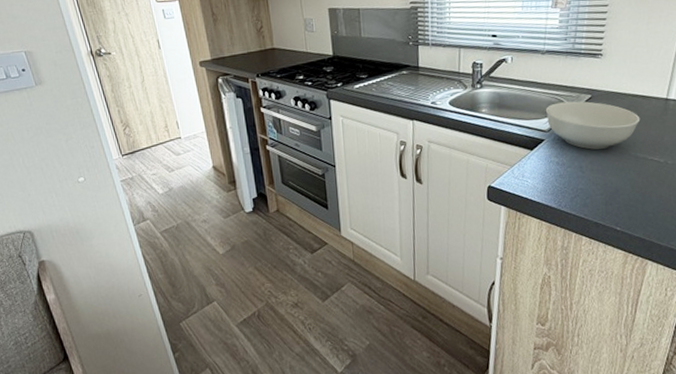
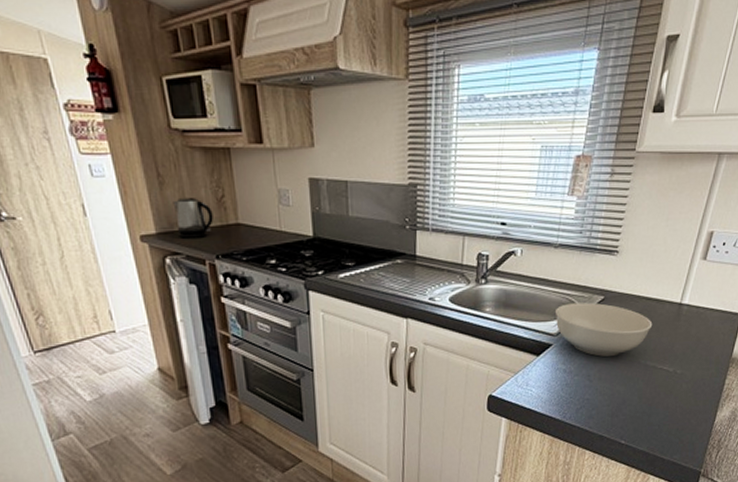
kettle: none [223,29,254,62] -> present [173,197,214,238]

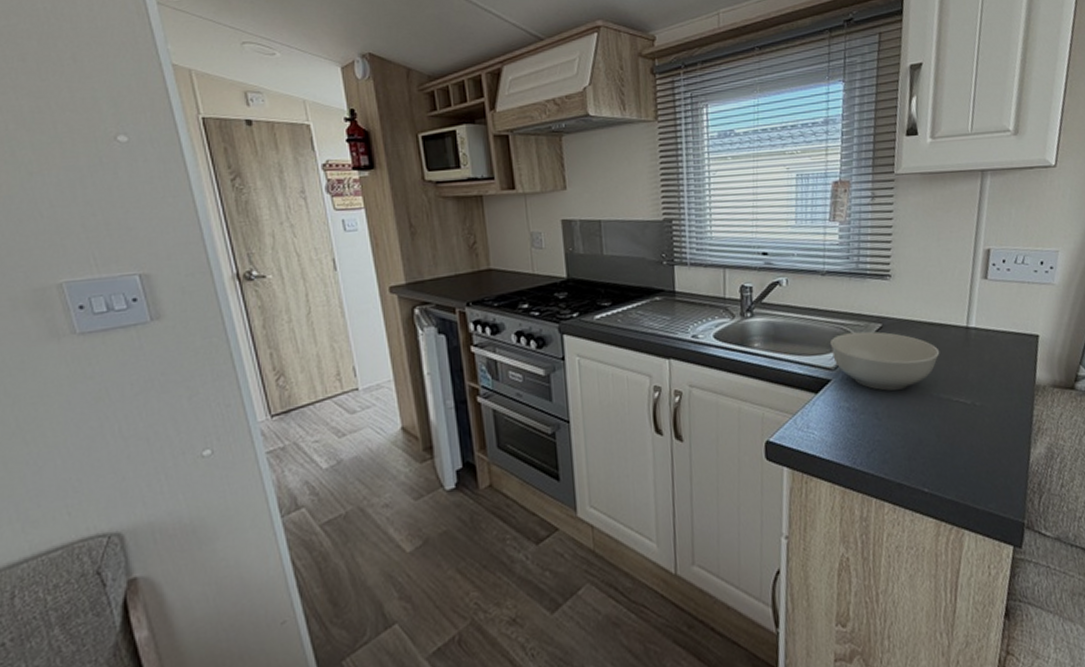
kettle: present [173,197,214,238] -> none [424,245,465,287]

